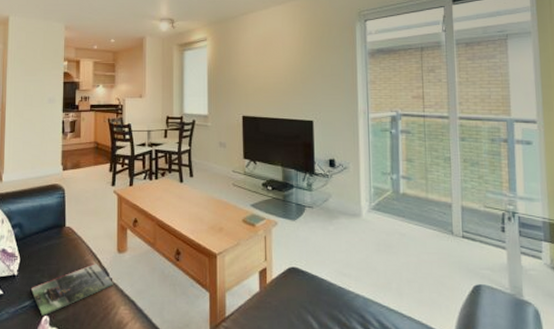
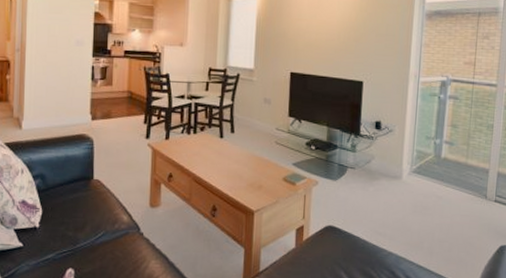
magazine: present [30,263,113,317] -> none [53,217,144,270]

